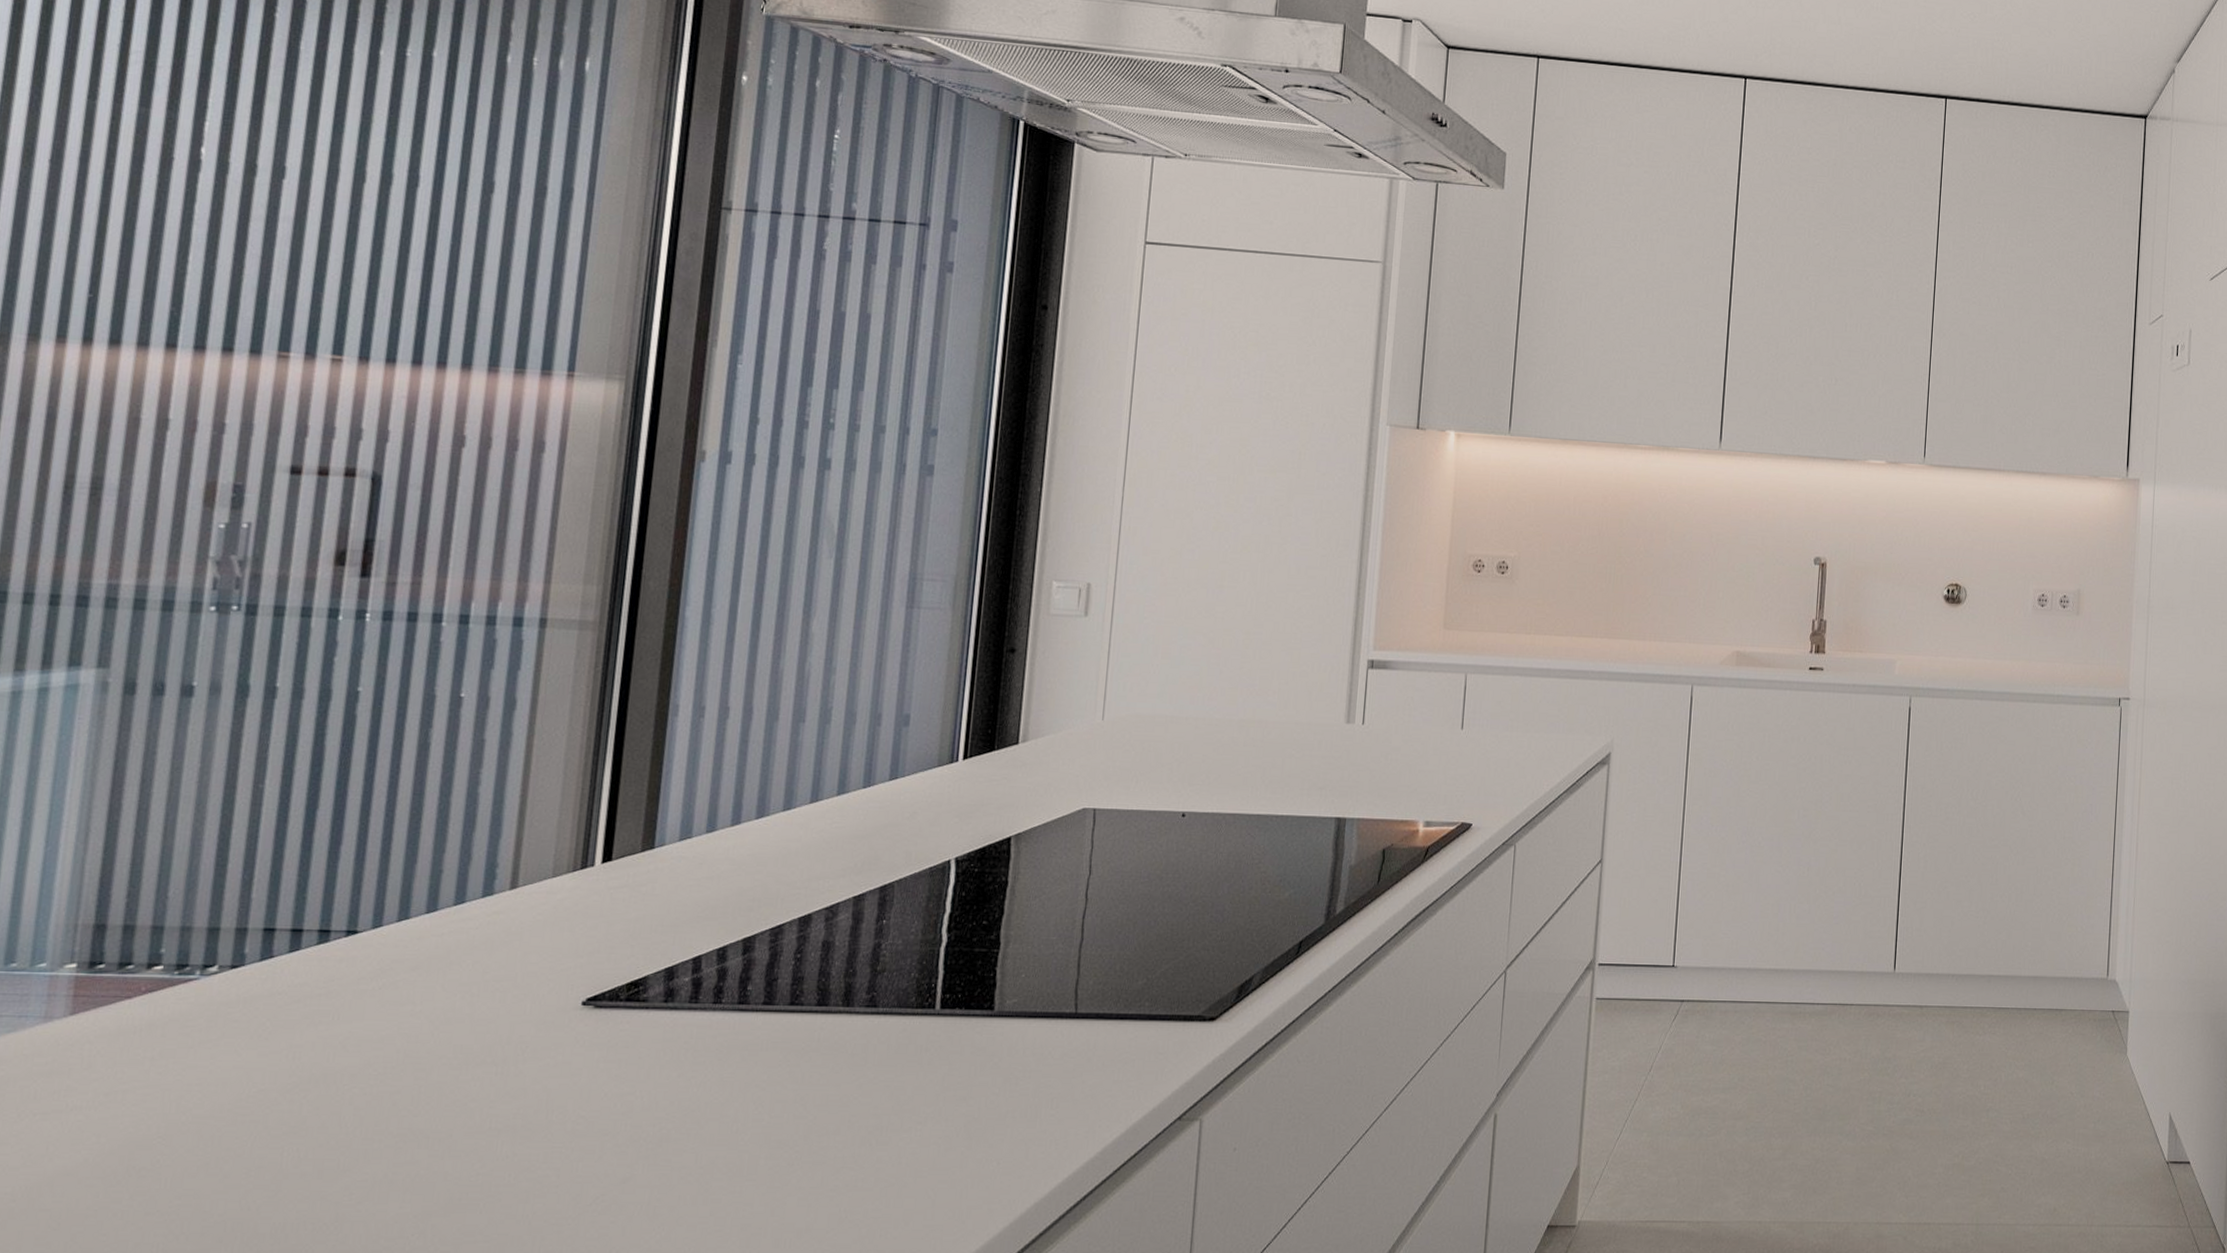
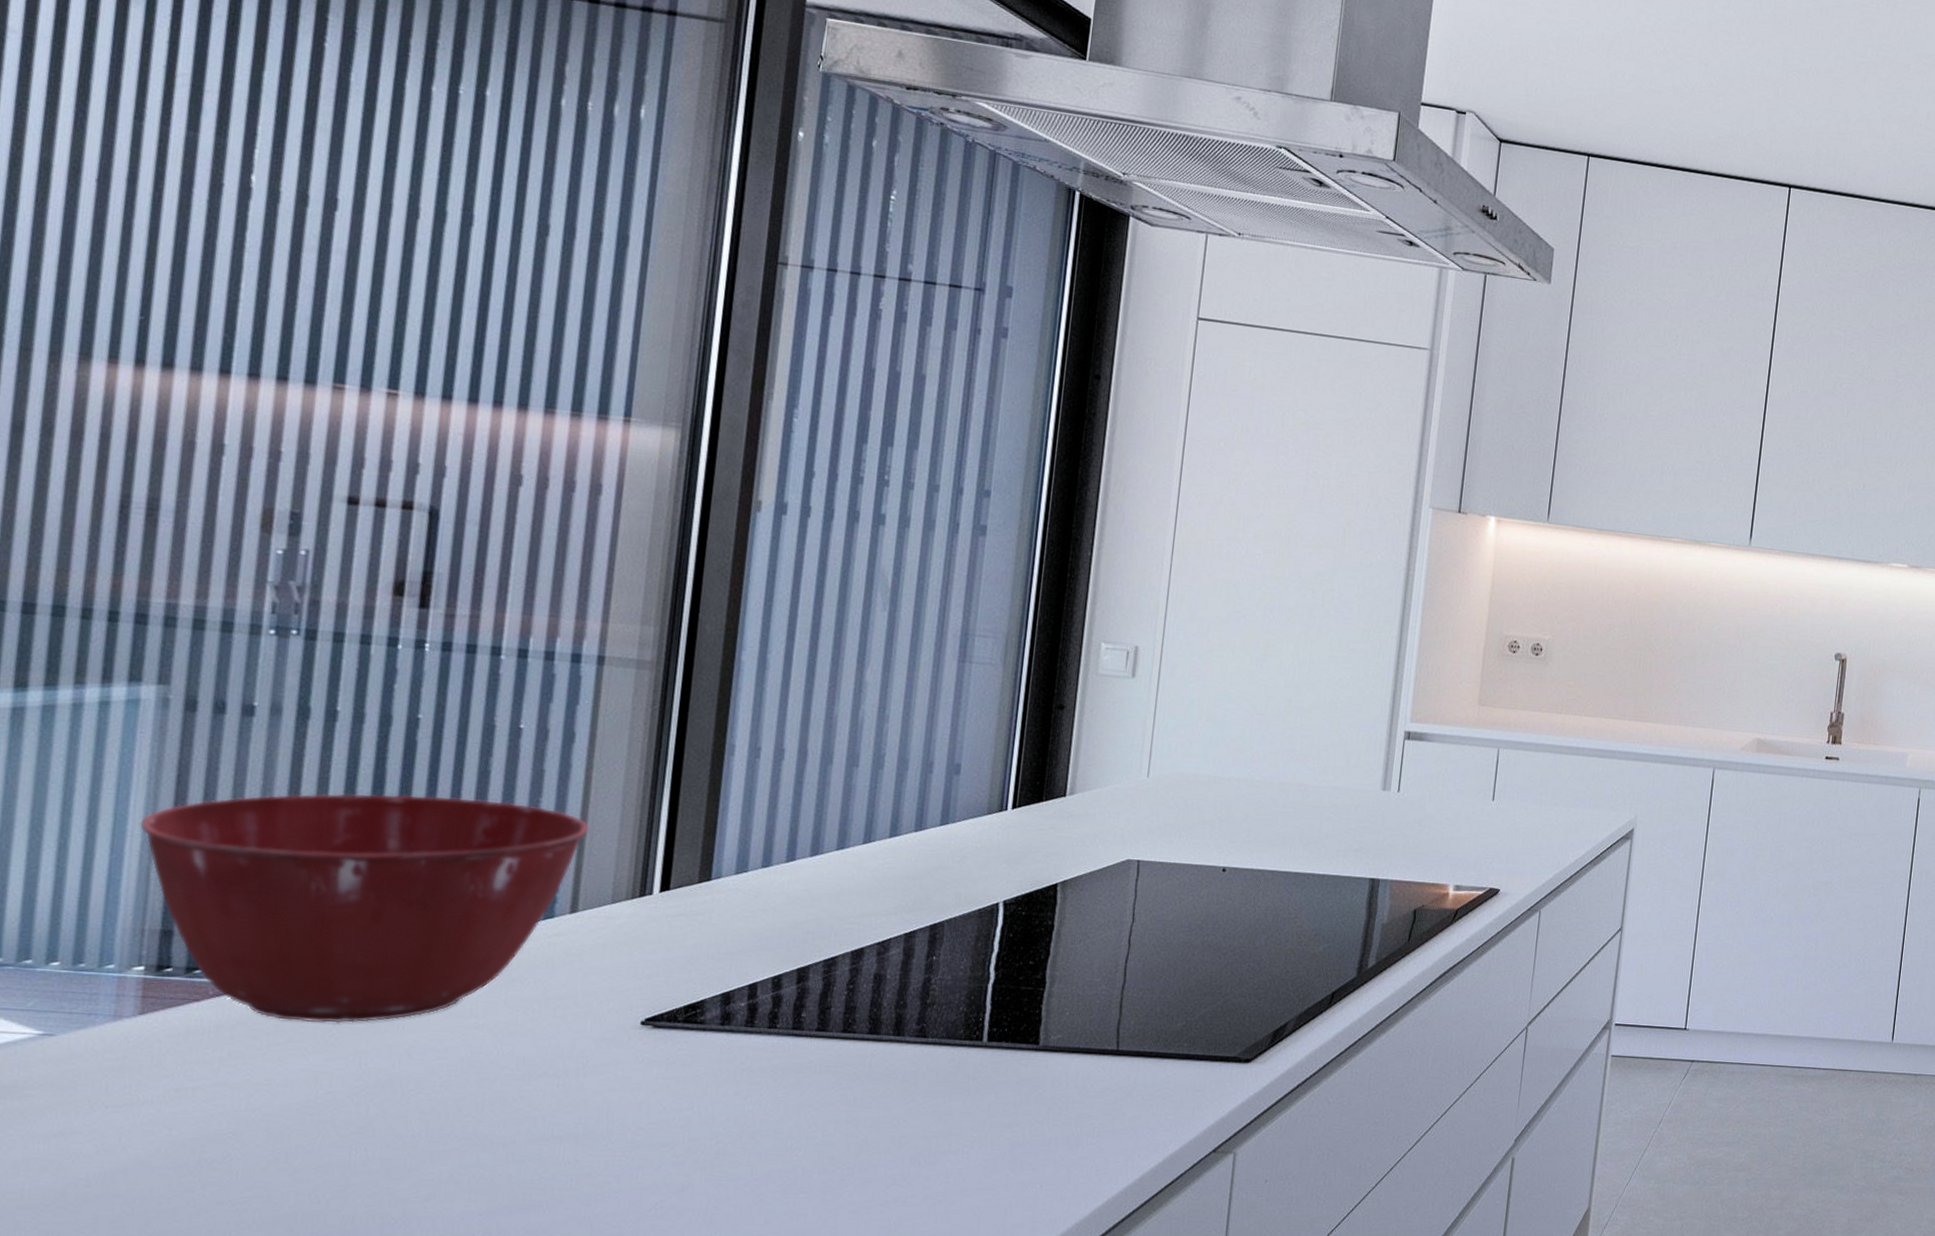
mixing bowl: none [76,771,531,1016] -> present [140,793,590,1023]

